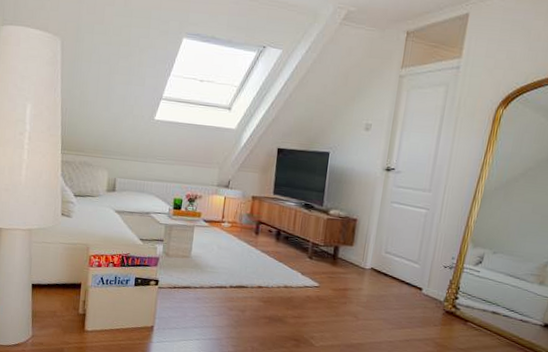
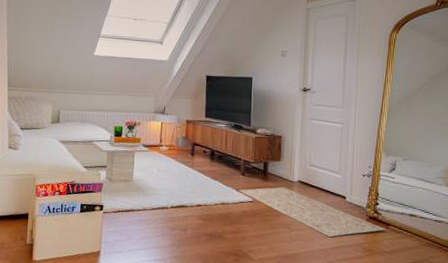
rug: none [305,273,463,329] -> present [239,187,386,237]

